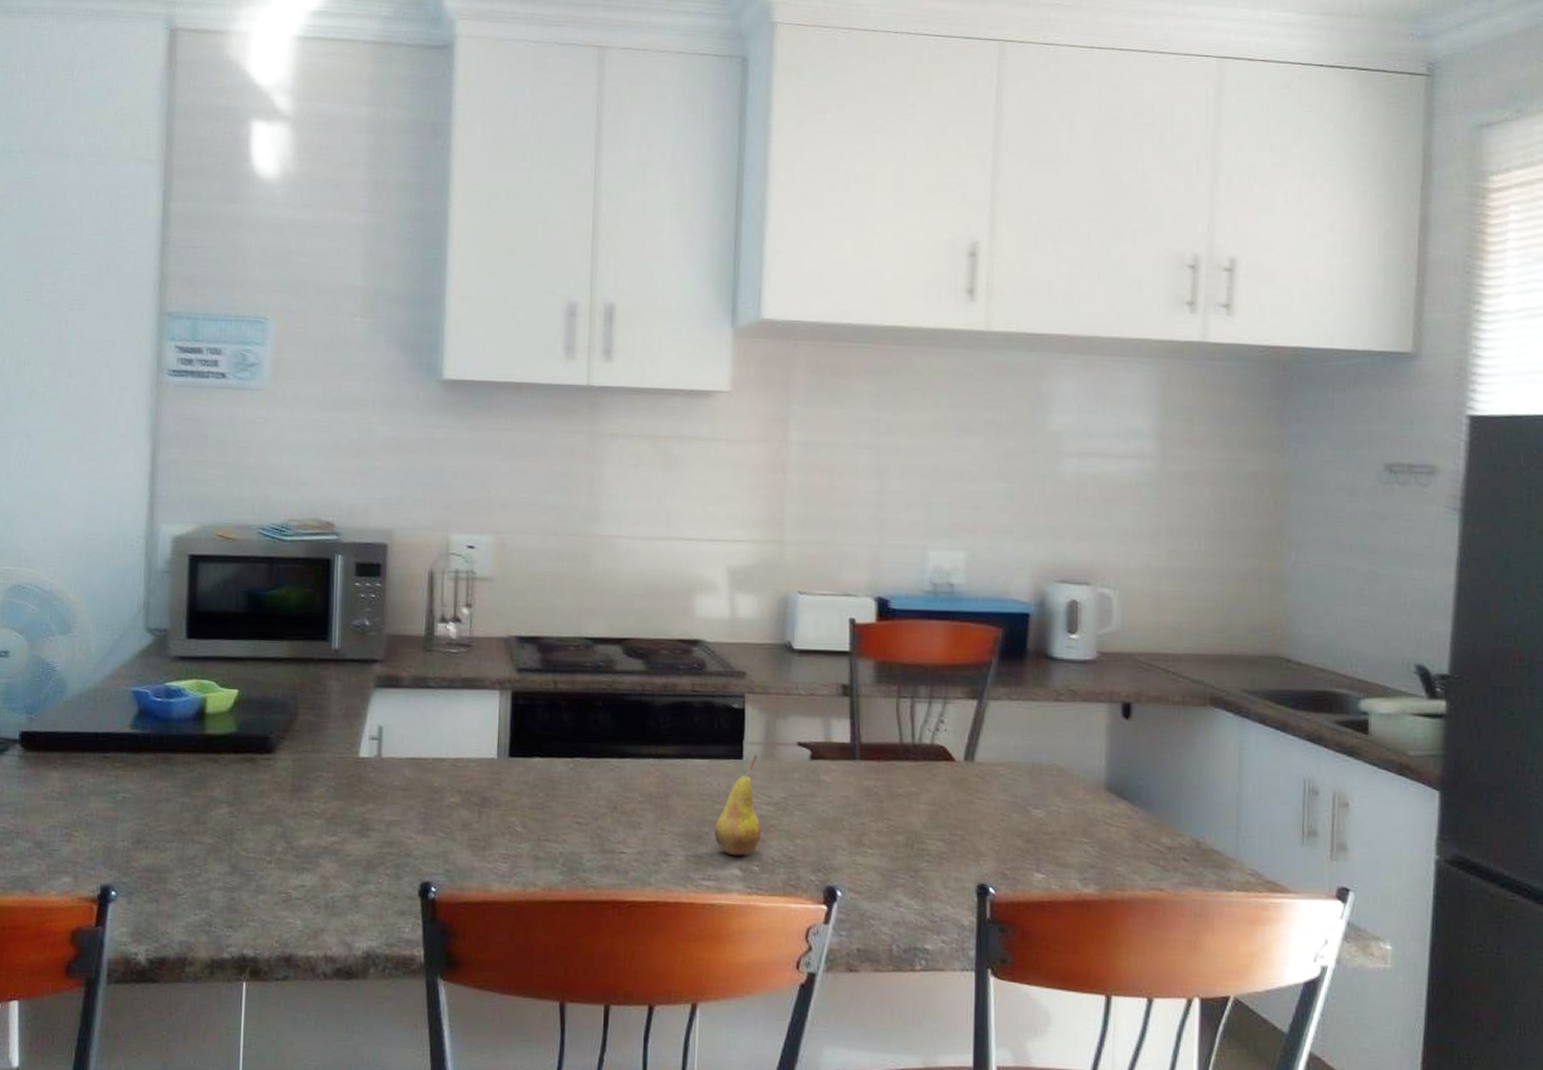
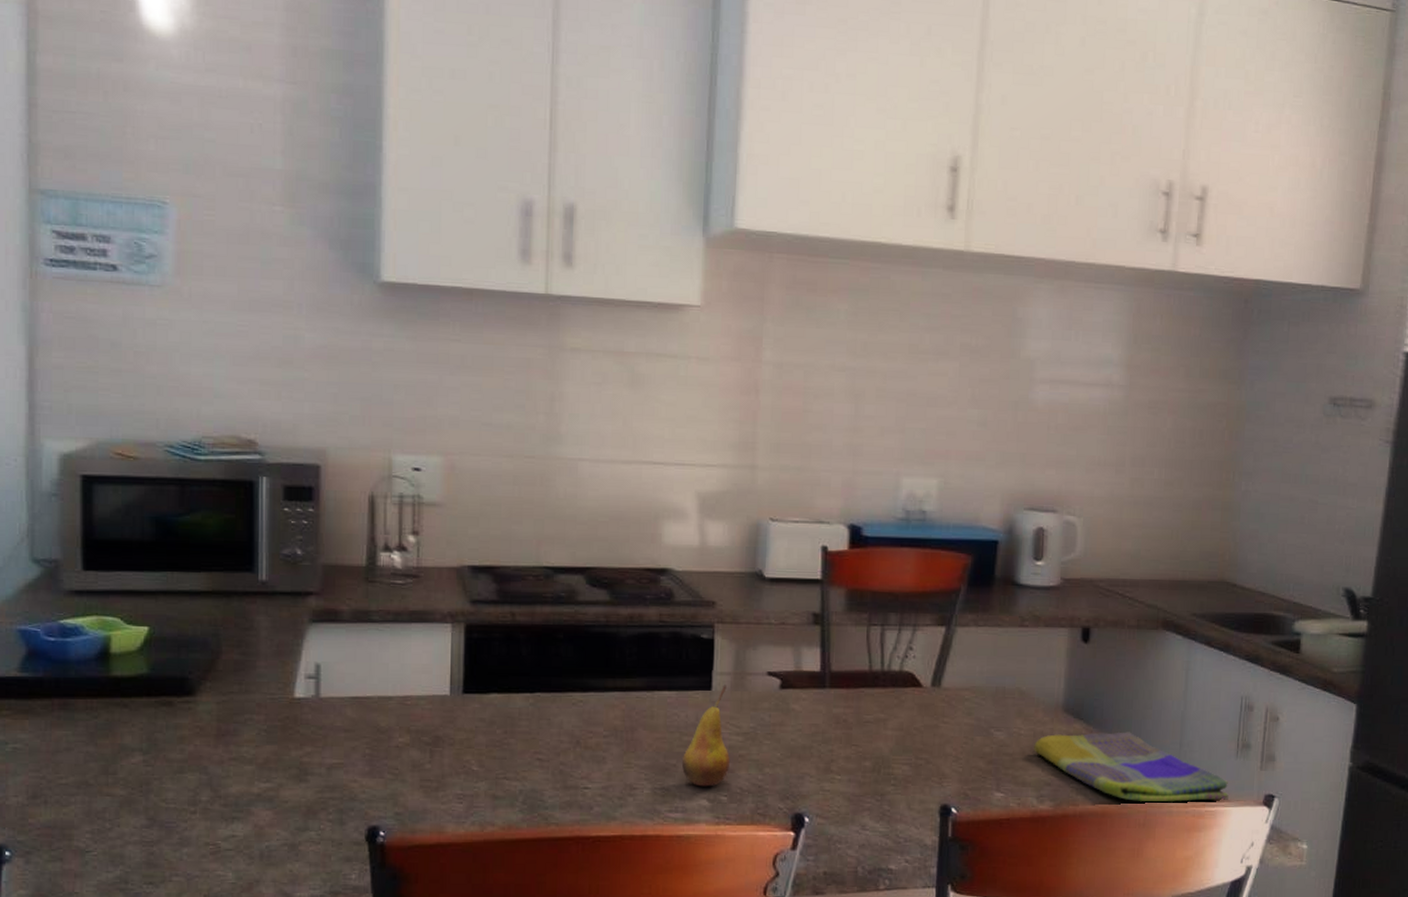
dish towel: none [1075,813,1295,891] -> present [1034,732,1229,802]

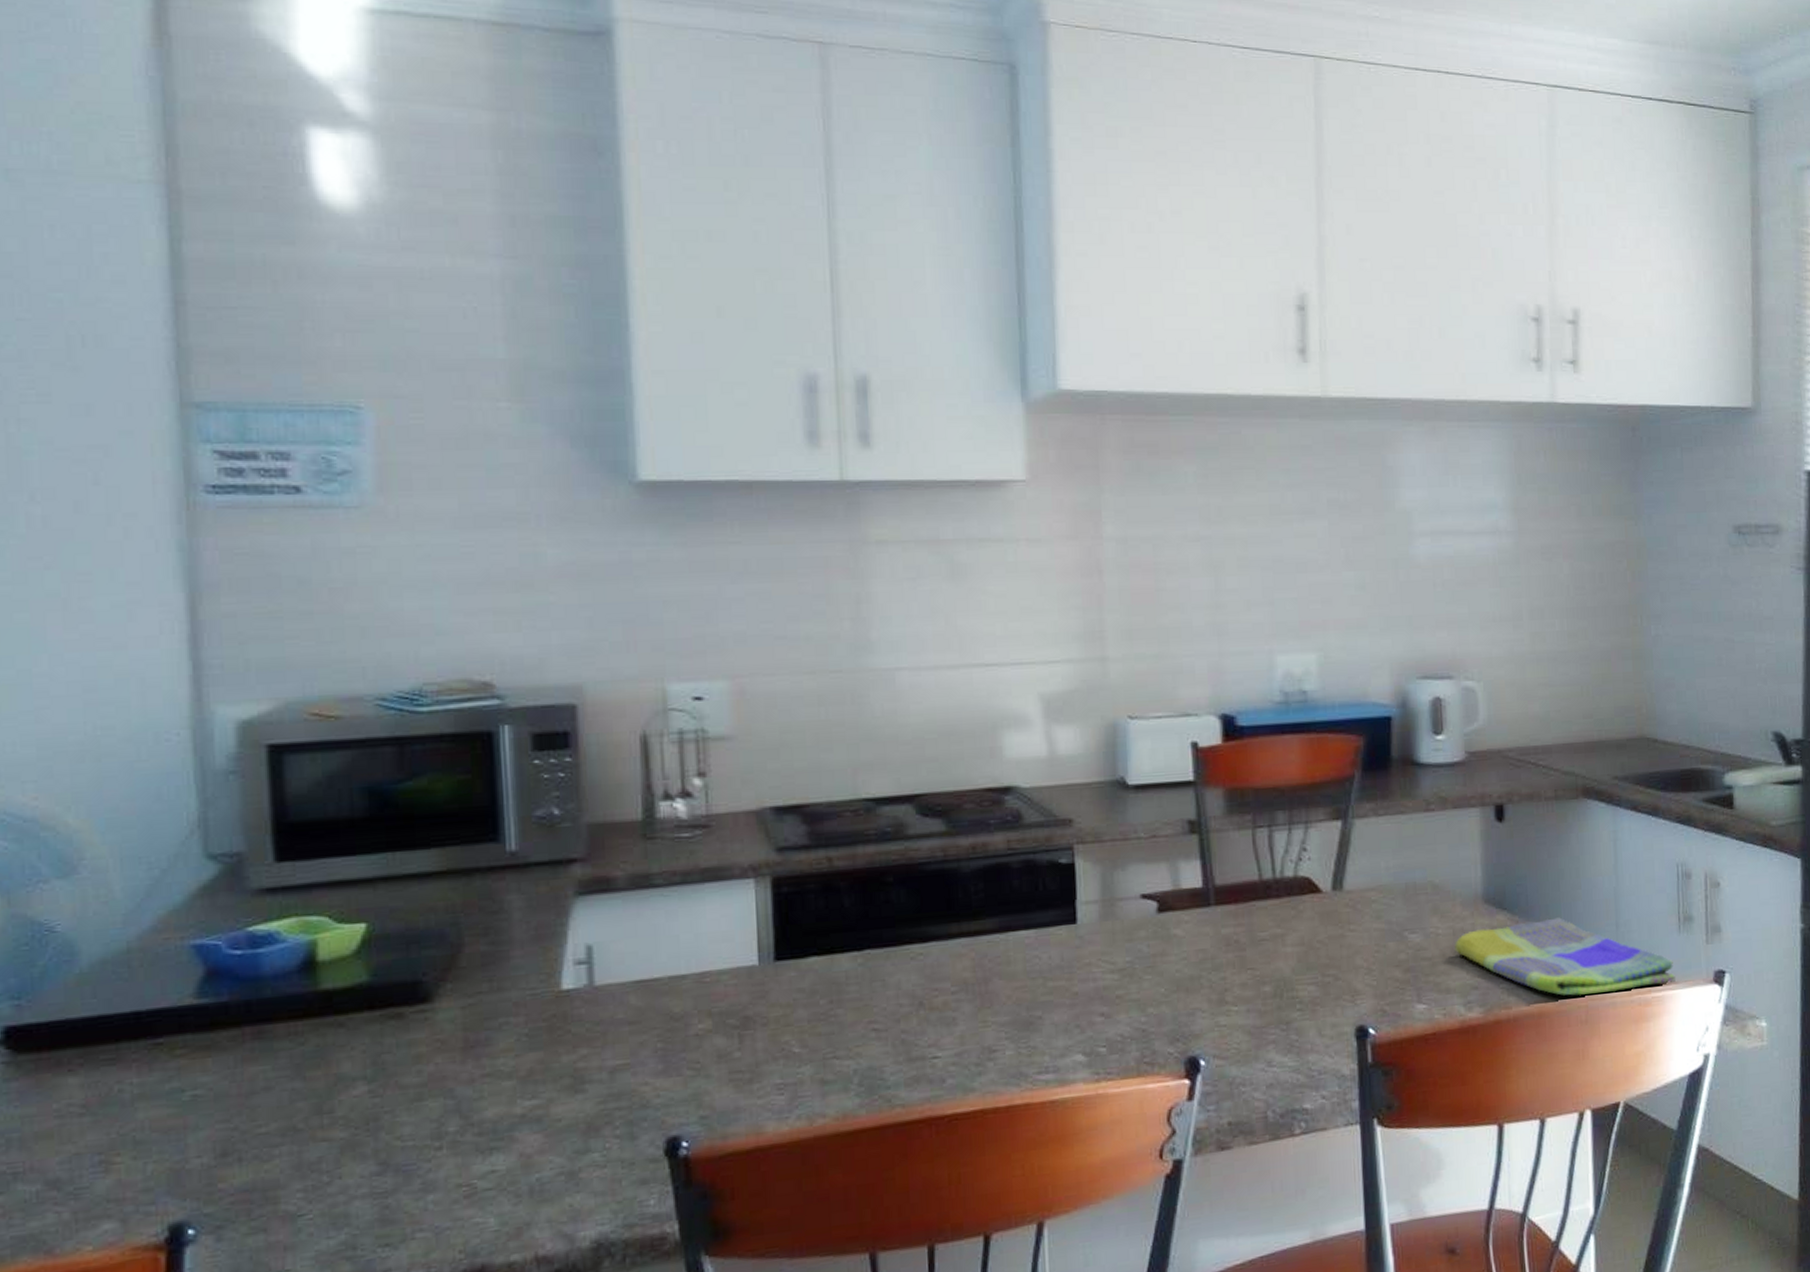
fruit: present [681,685,731,787] -> none [1048,915,1107,1040]

